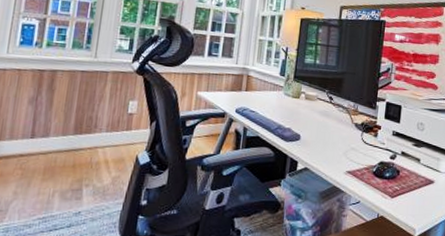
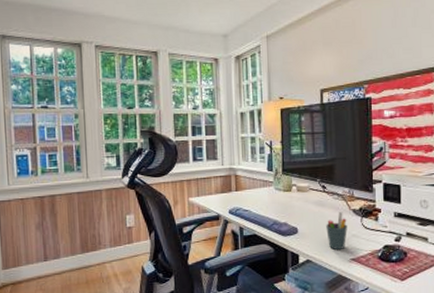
pen holder: none [327,124,348,161] -> present [326,212,347,250]

